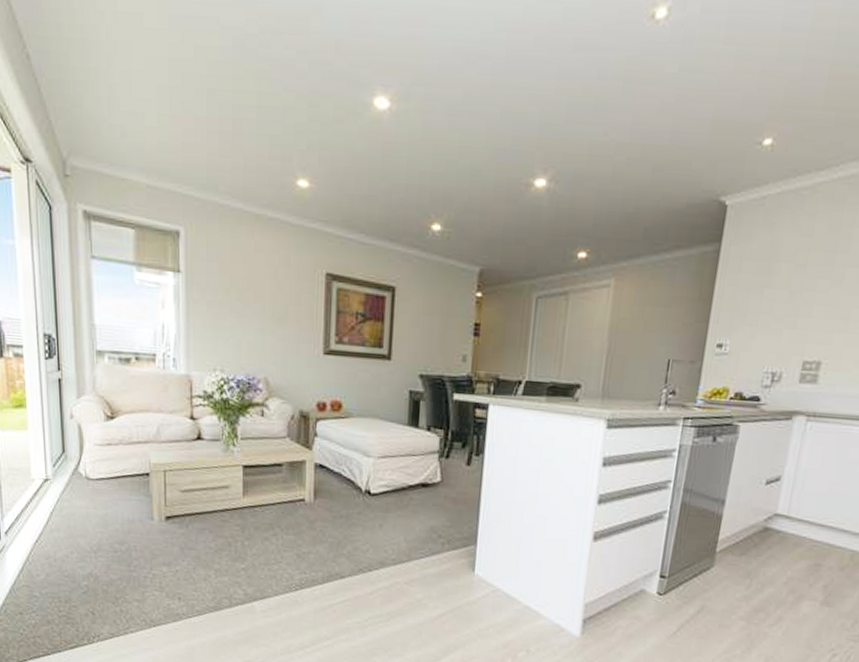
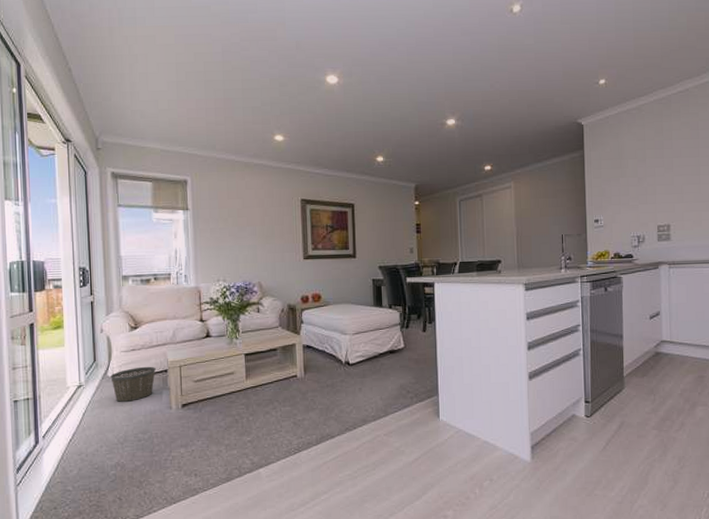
basket: none [82,465,137,506] -> present [110,366,157,402]

